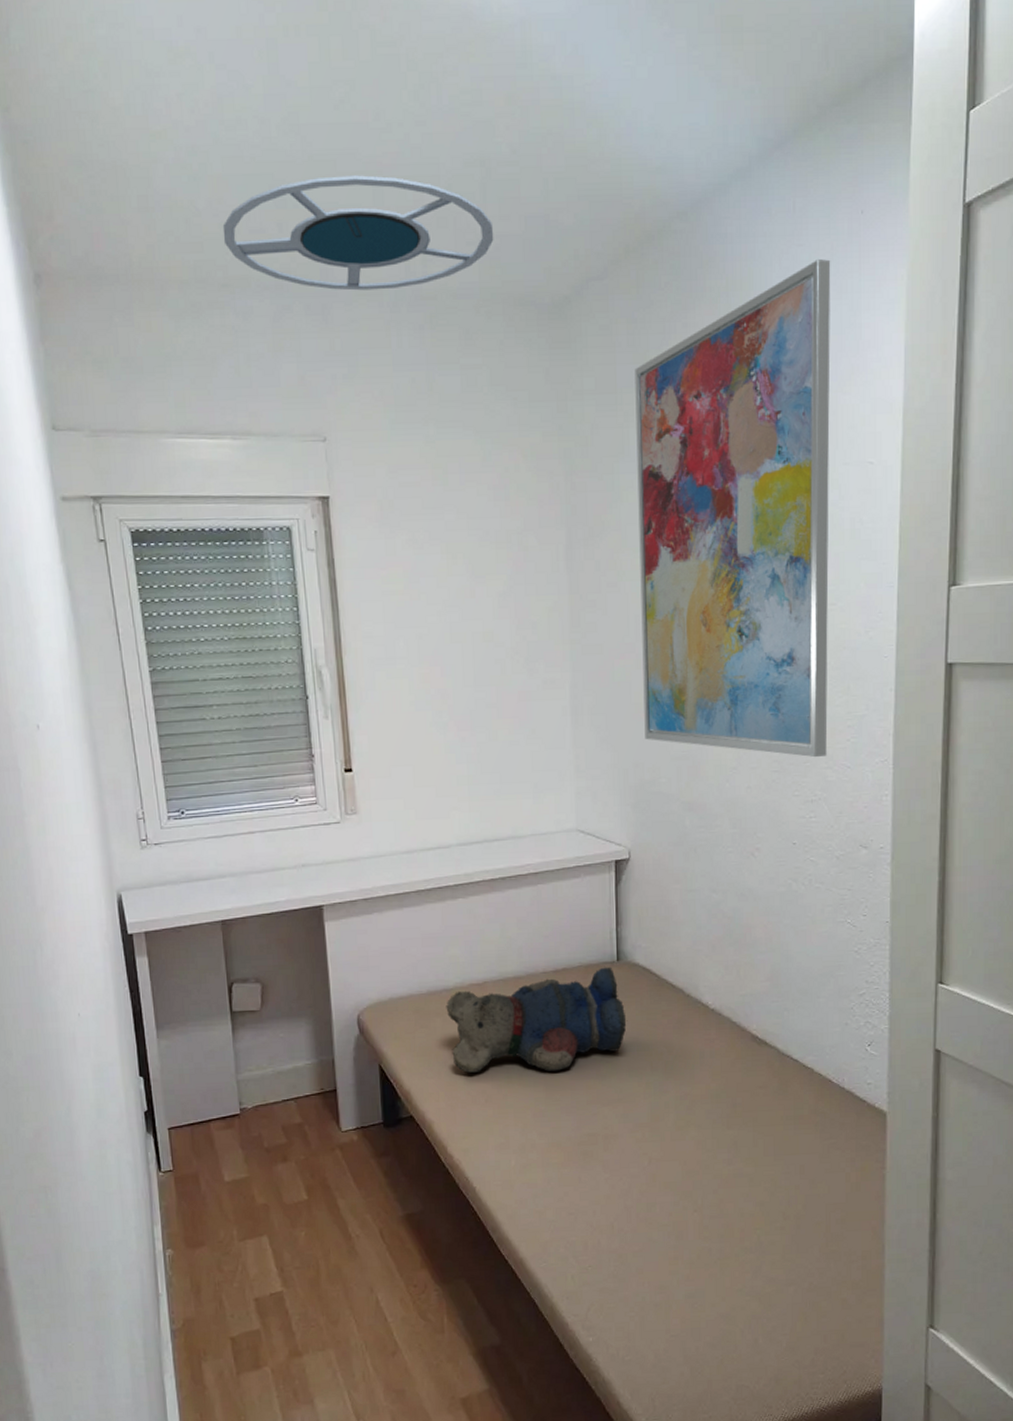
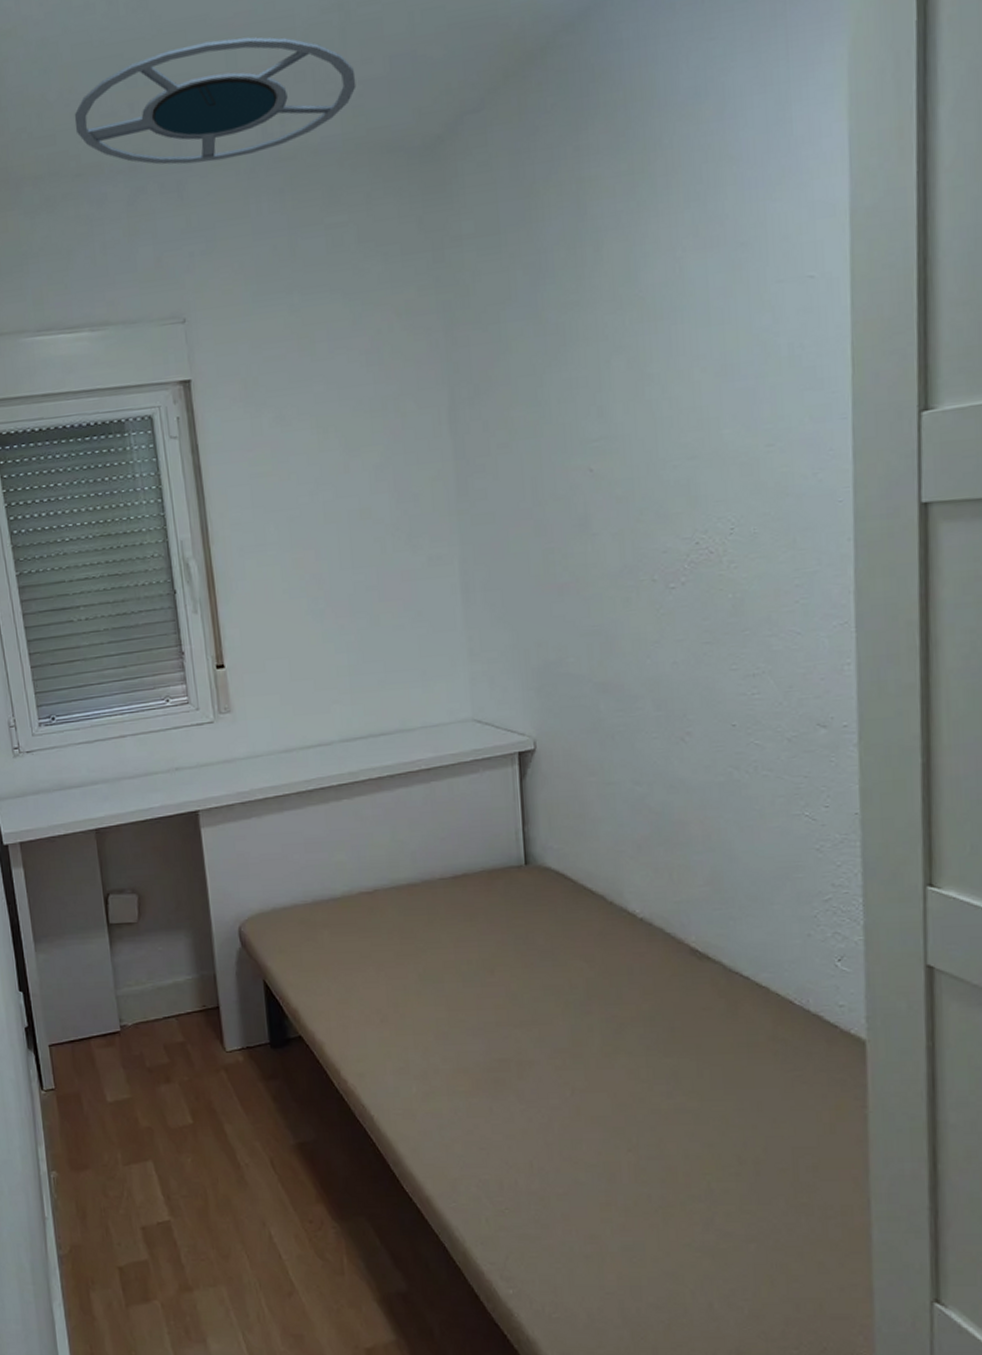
teddy bear: present [446,967,628,1073] -> none [333,871,541,990]
wall art: present [634,259,831,758] -> none [520,49,770,625]

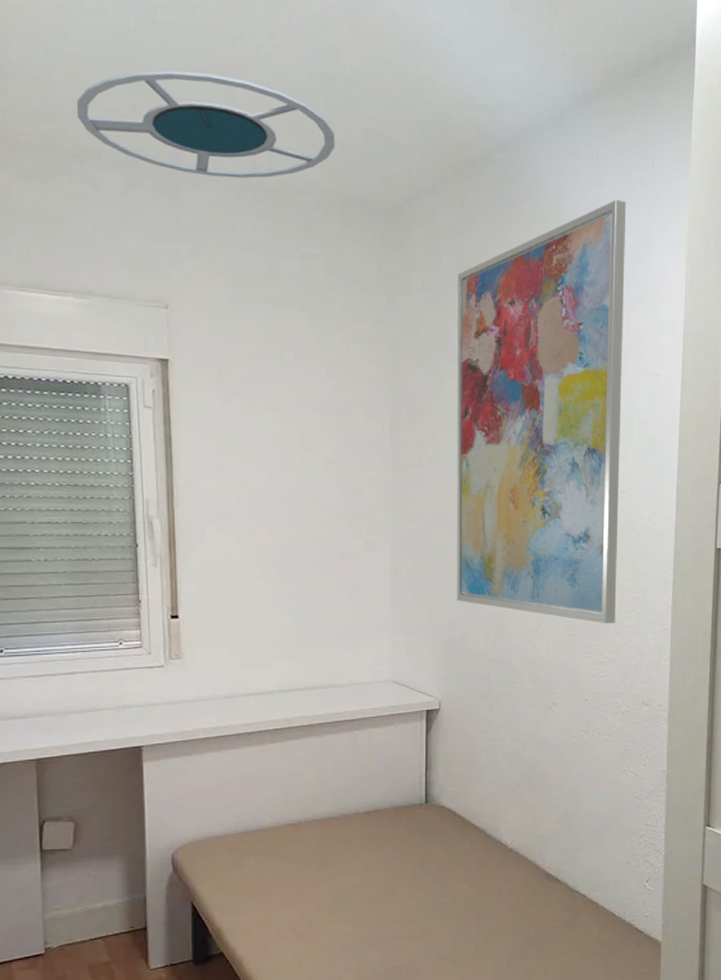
wall art: none [520,49,770,625] -> present [457,200,627,624]

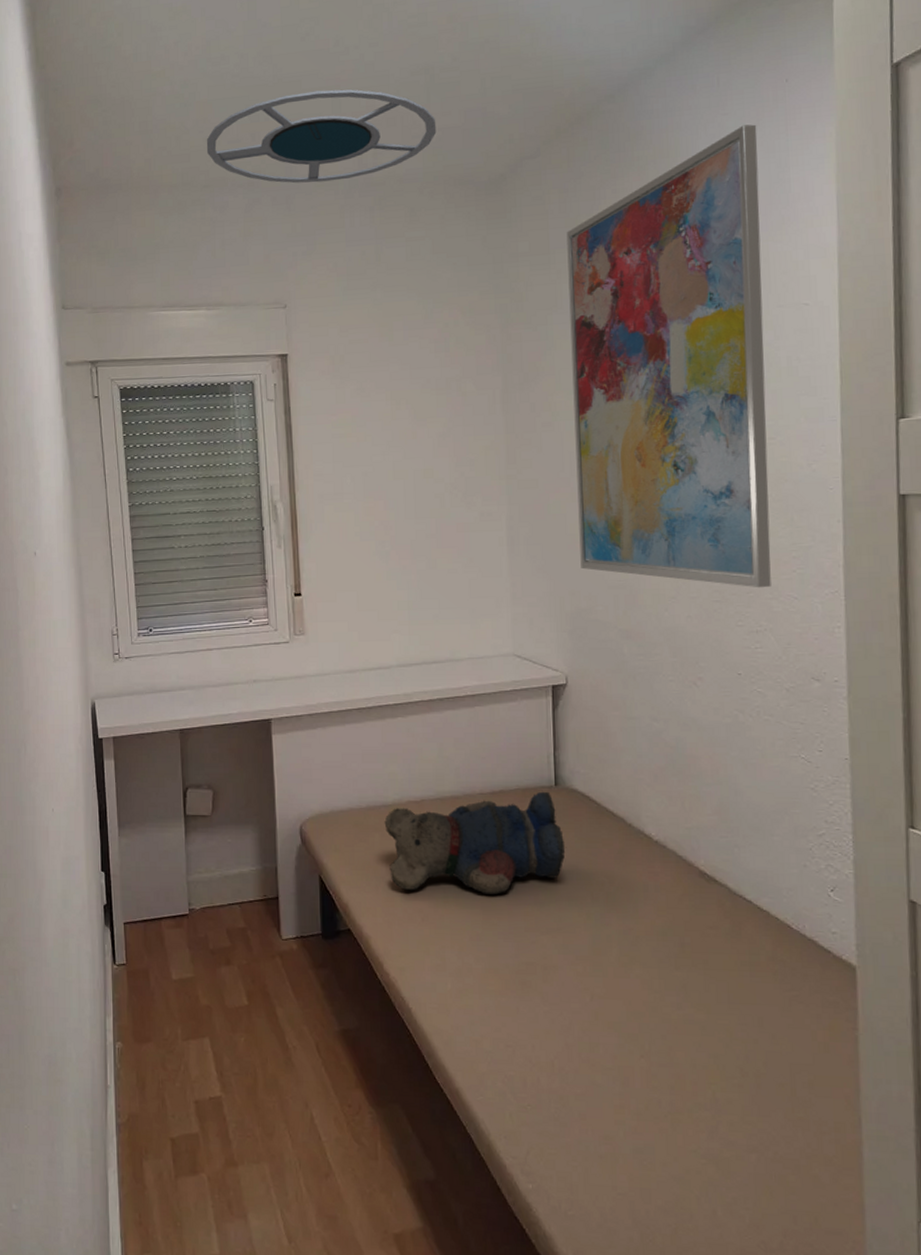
teddy bear: none [260,809,434,910] -> present [384,791,567,894]

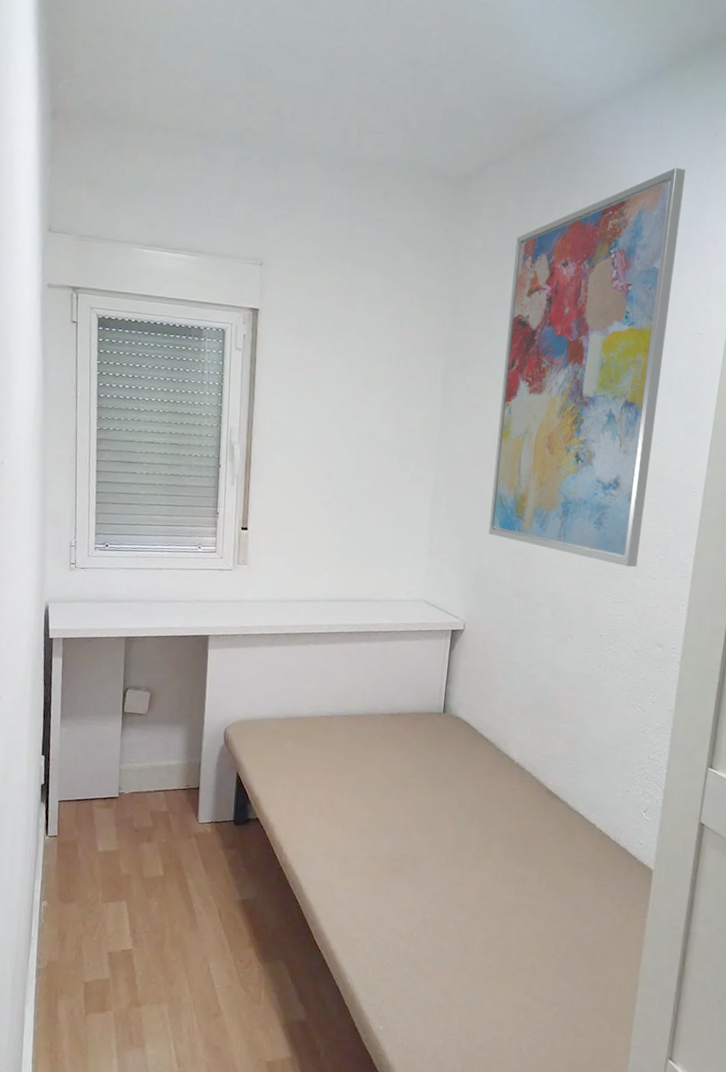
ceiling lamp: present [206,89,437,184] -> none [203,60,418,153]
teddy bear: present [384,791,567,894] -> none [297,716,446,798]

